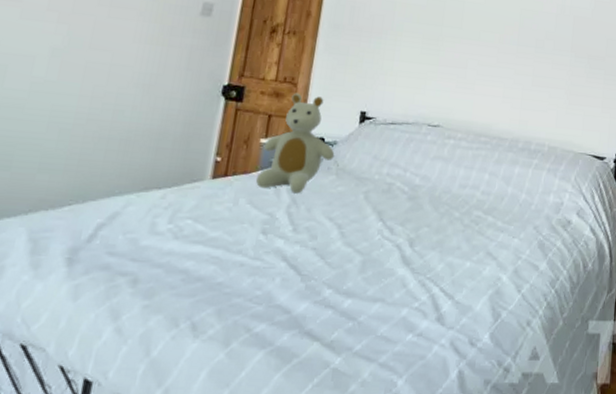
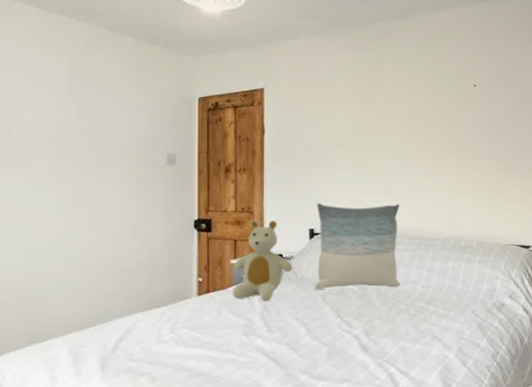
pillow: none [357,82,468,191] -> present [315,203,401,290]

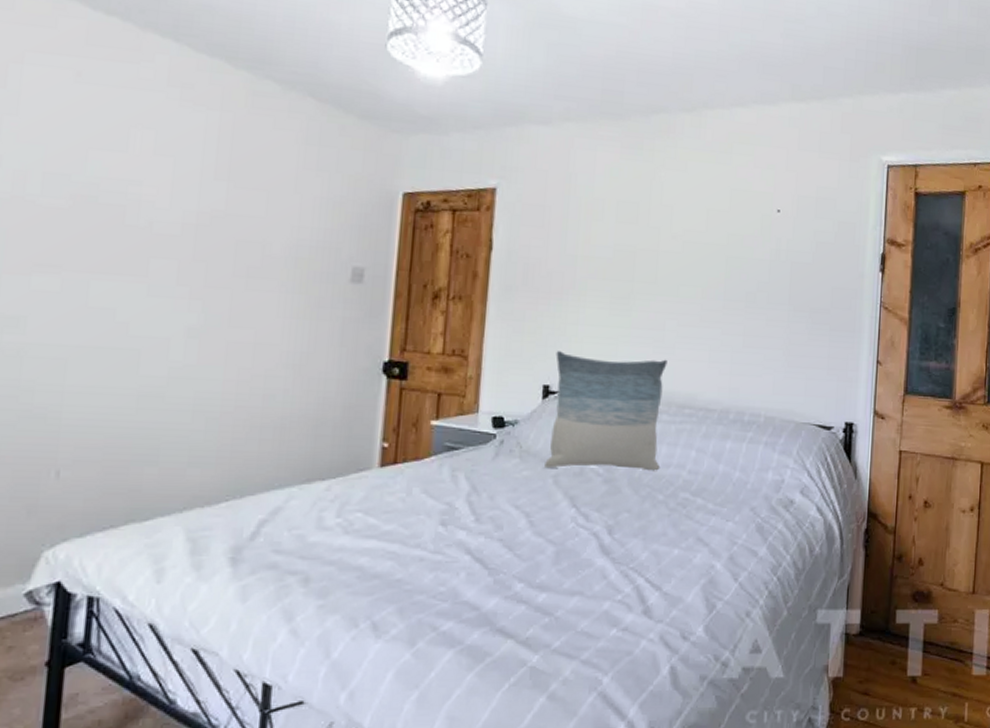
stuffed bear: present [233,219,293,301] -> none [430,367,517,480]

